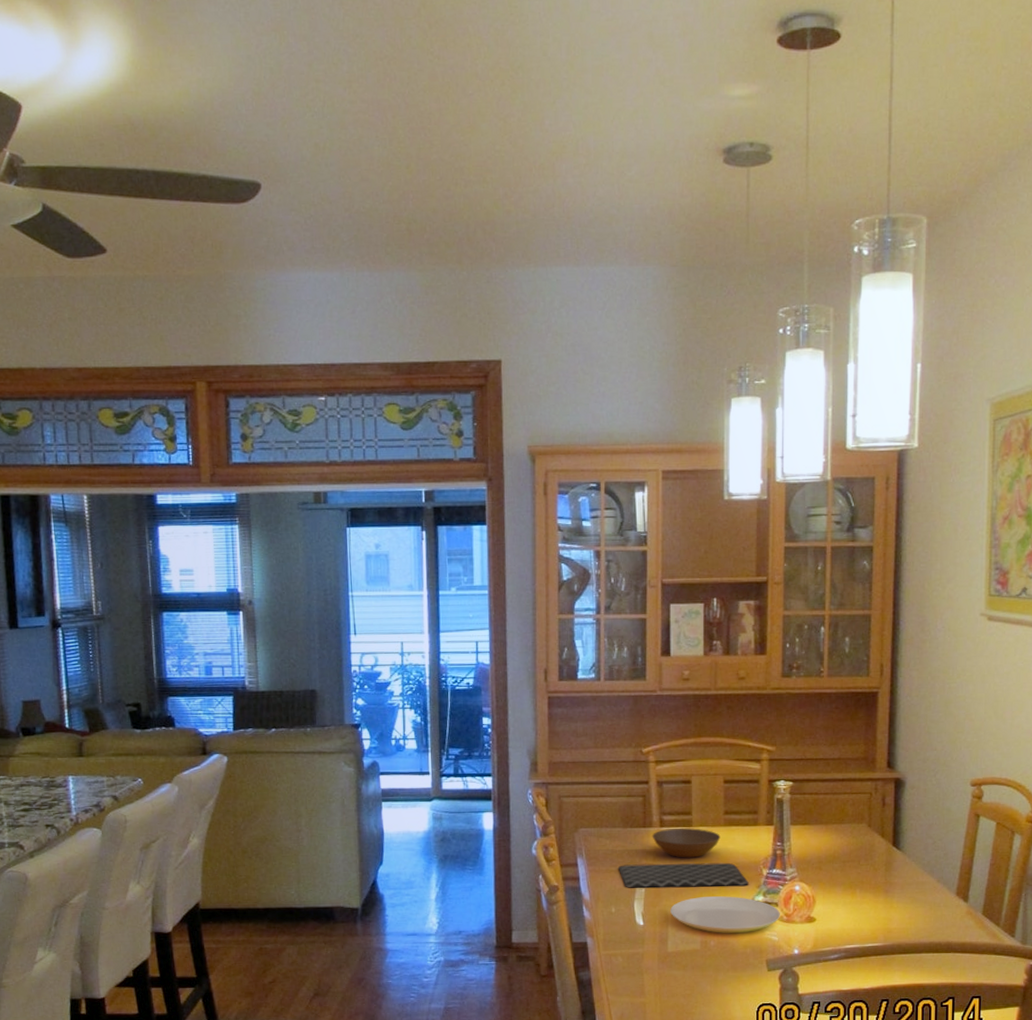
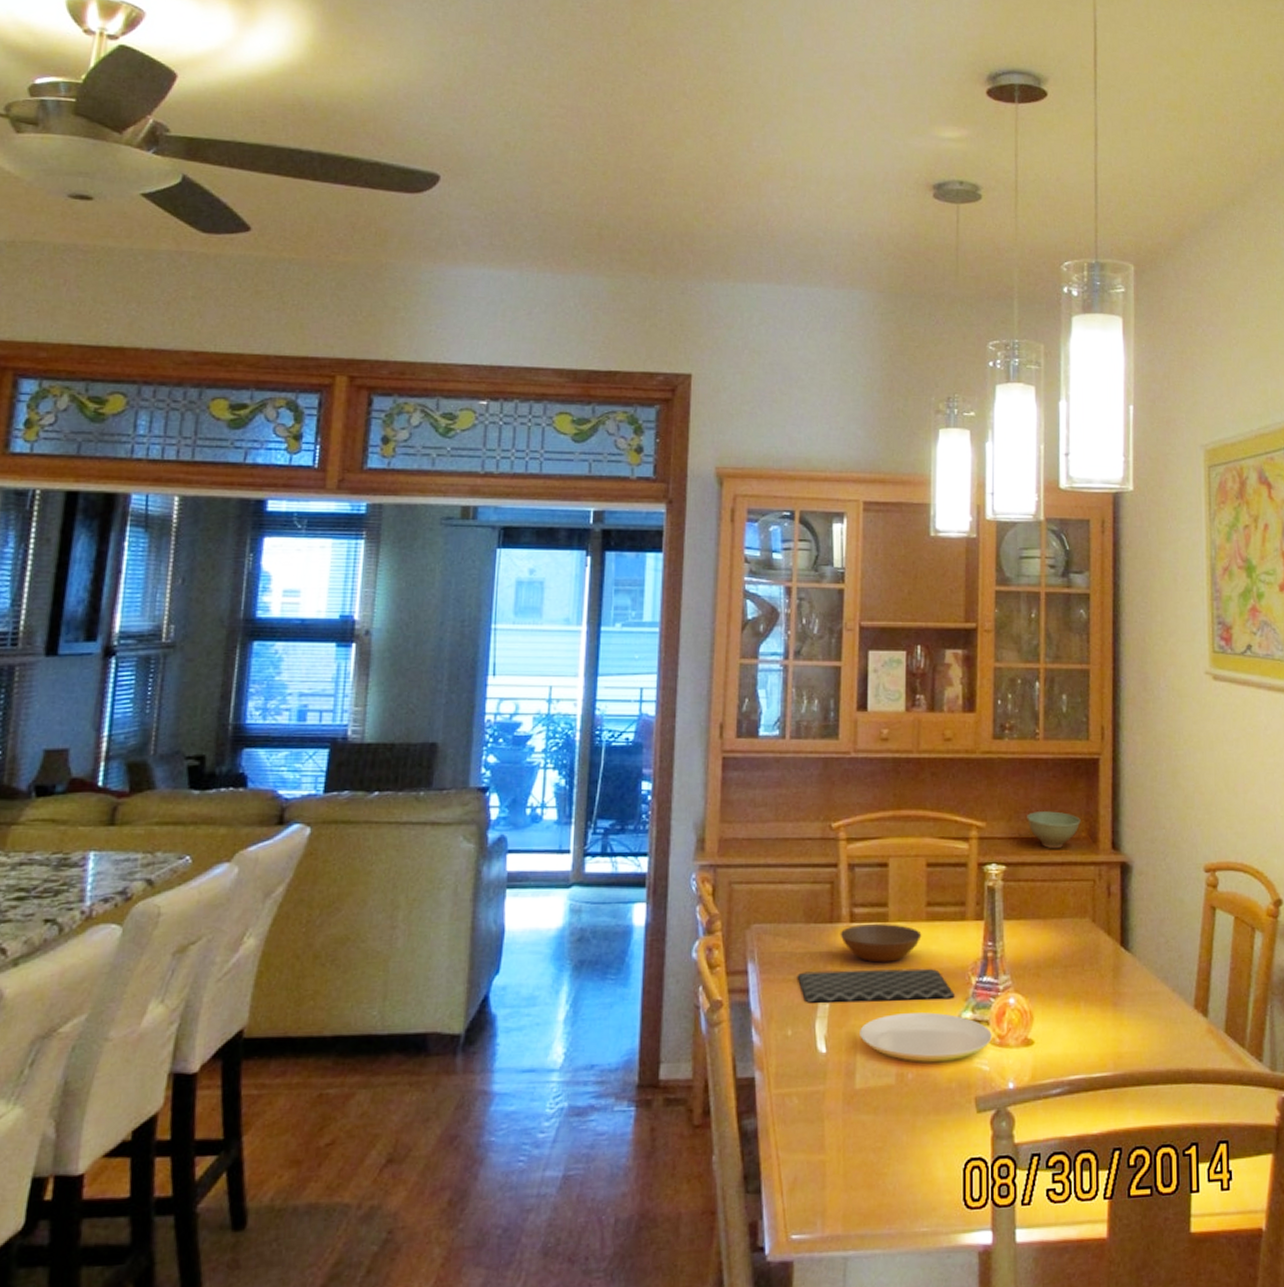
bowl: none [812,737,860,768] -> present [1027,811,1081,849]

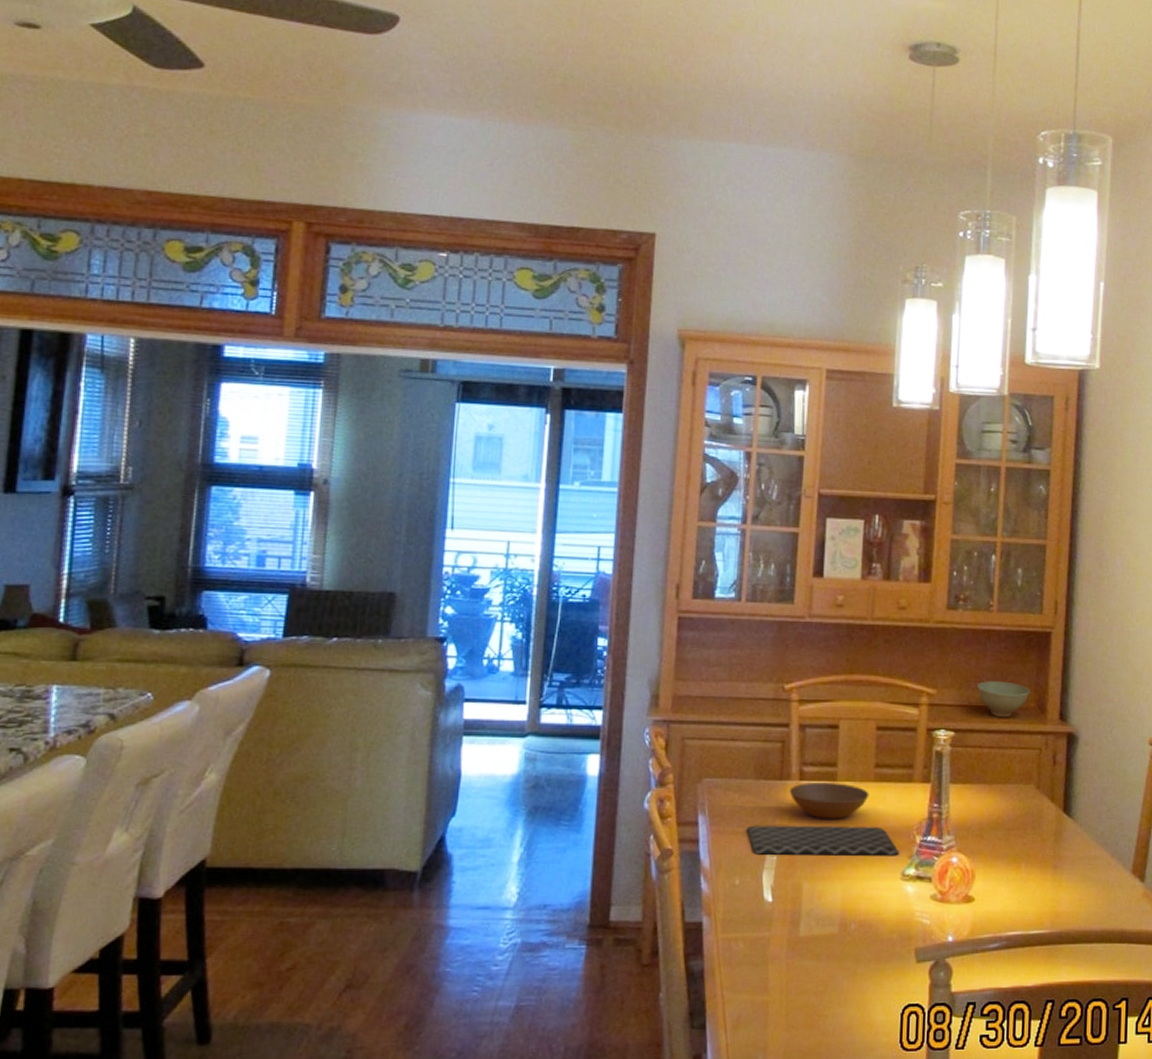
plate: present [860,1012,992,1063] -> none [805,868,934,915]

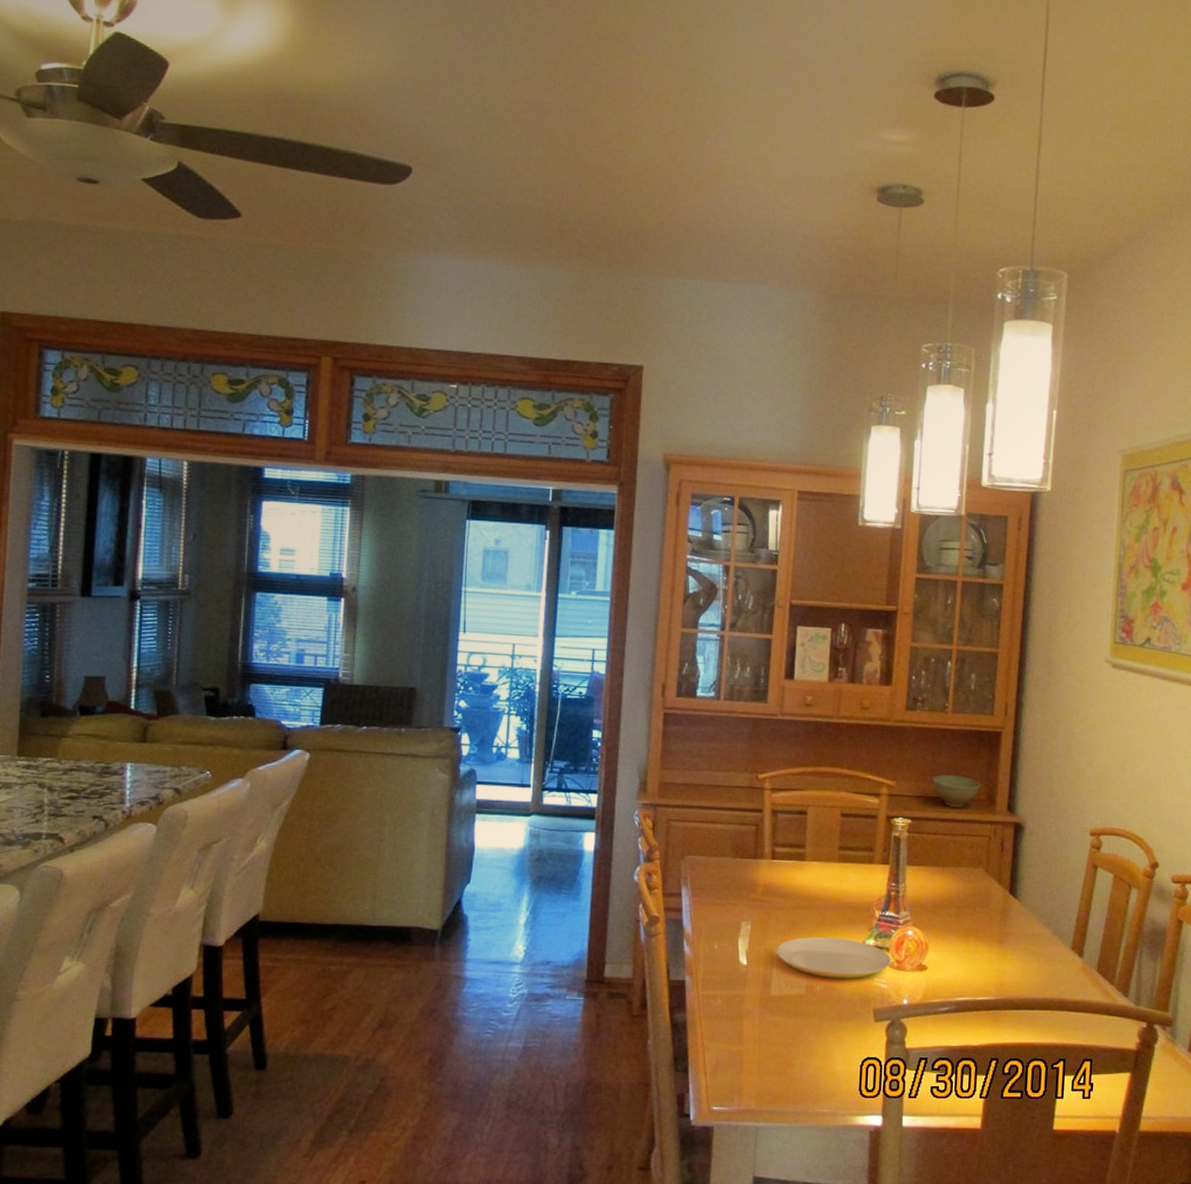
placemat: present [747,825,899,856] -> none [724,898,860,927]
bowl: present [789,783,869,819] -> none [762,862,834,894]
plate: none [805,868,934,915] -> present [776,937,891,979]

